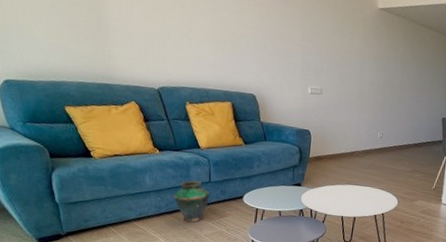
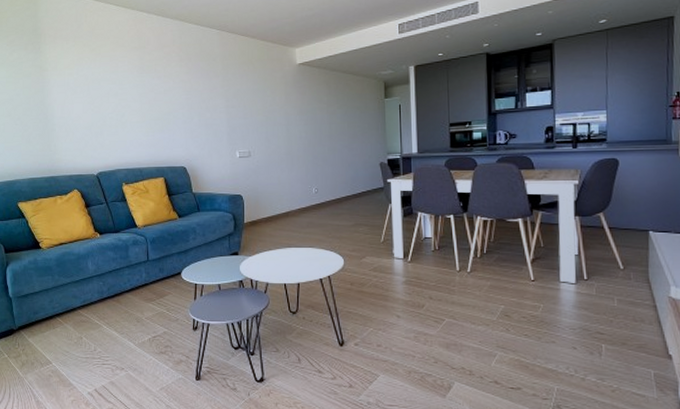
vase: present [174,180,209,222] -> none [115,261,148,305]

